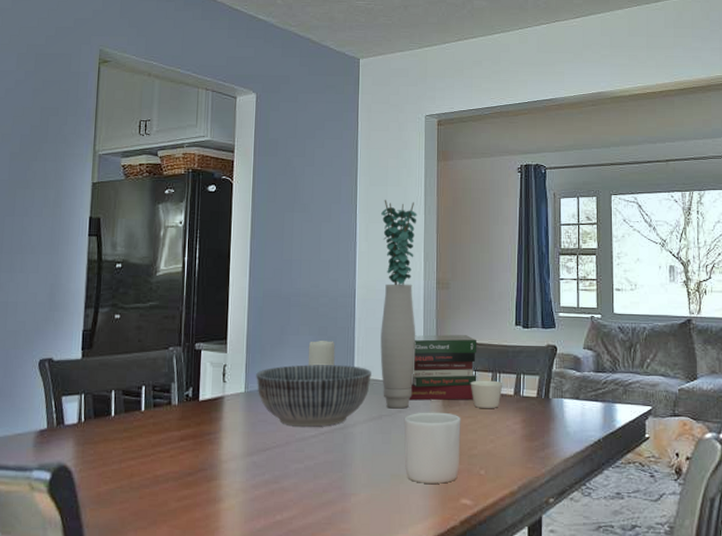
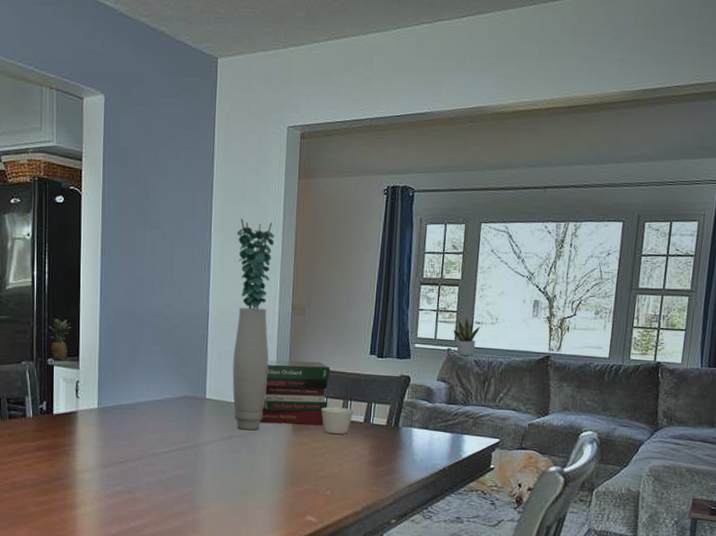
fruit: none [196,301,220,345] -> present [47,317,71,361]
bowl: present [256,364,371,427] -> none [109,384,223,444]
candle: present [307,341,335,366] -> none [160,361,188,387]
mug: present [403,412,461,484] -> none [253,434,310,502]
potted plant: none [595,285,620,323] -> present [453,318,480,357]

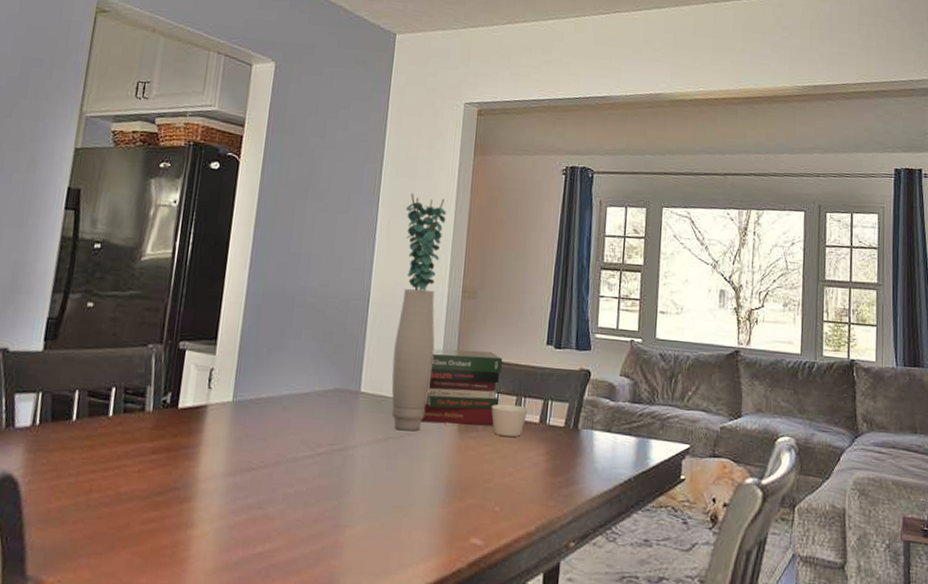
fruit: present [47,317,71,361] -> none [184,294,212,345]
potted plant: present [453,318,480,357] -> none [636,306,665,350]

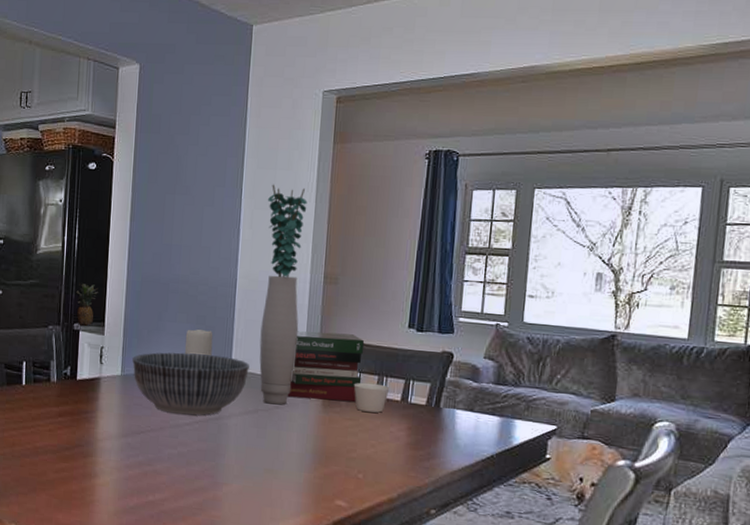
fruit: none [184,294,212,345] -> present [75,282,98,326]
bowl: none [247,374,381,447] -> present [132,352,249,415]
candle: none [308,347,342,378] -> present [184,329,213,357]

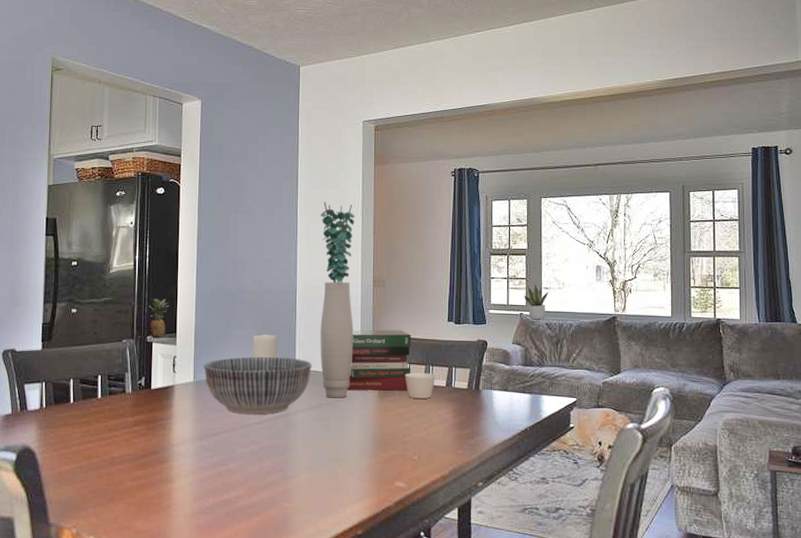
potted plant: none [502,291,534,333] -> present [524,284,549,320]

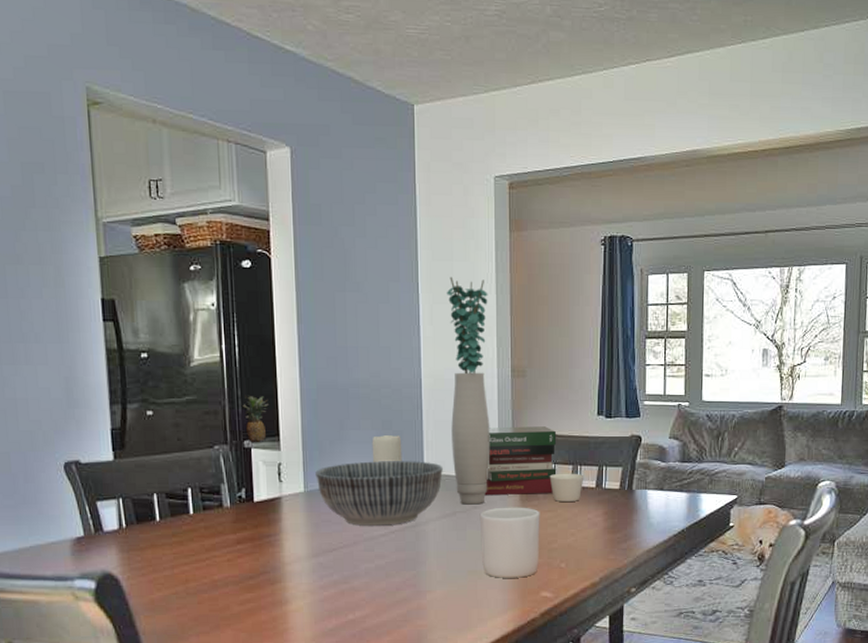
mug: none [342,401,396,468] -> present [479,507,540,578]
potted plant: present [524,284,549,320] -> none [682,371,710,411]

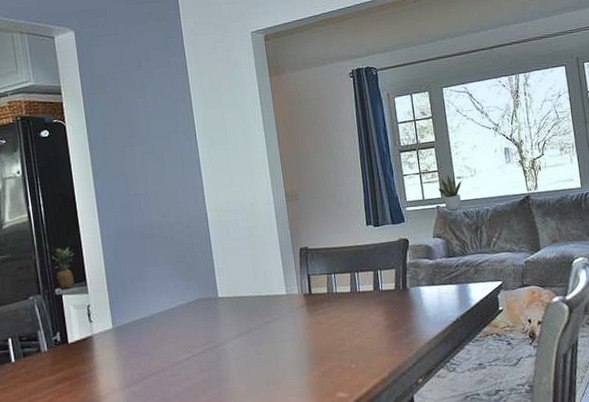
bowl: present [315,461,443,526] -> none [121,287,235,353]
candle: present [372,435,402,462] -> none [168,266,198,294]
vase: present [447,276,490,505] -> none [221,120,277,322]
mug: present [479,507,540,578] -> none [272,316,332,386]
books: present [484,426,557,496] -> none [272,241,337,311]
candle: present [549,473,584,502] -> none [330,280,362,308]
potted plant: none [682,371,710,411] -> present [438,175,462,211]

